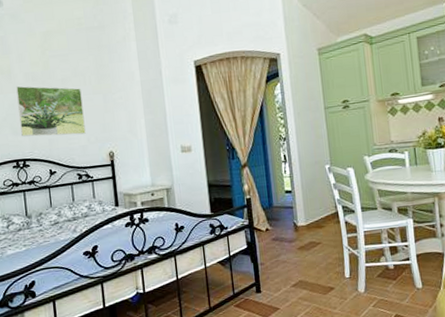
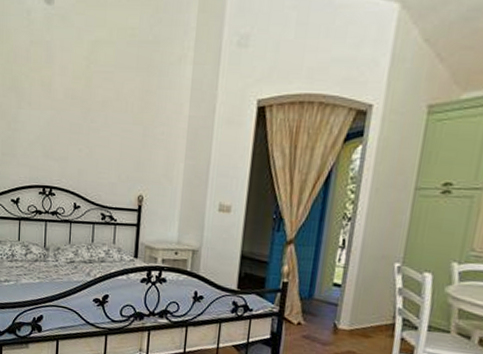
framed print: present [16,86,86,137] -> none [52,102,121,170]

